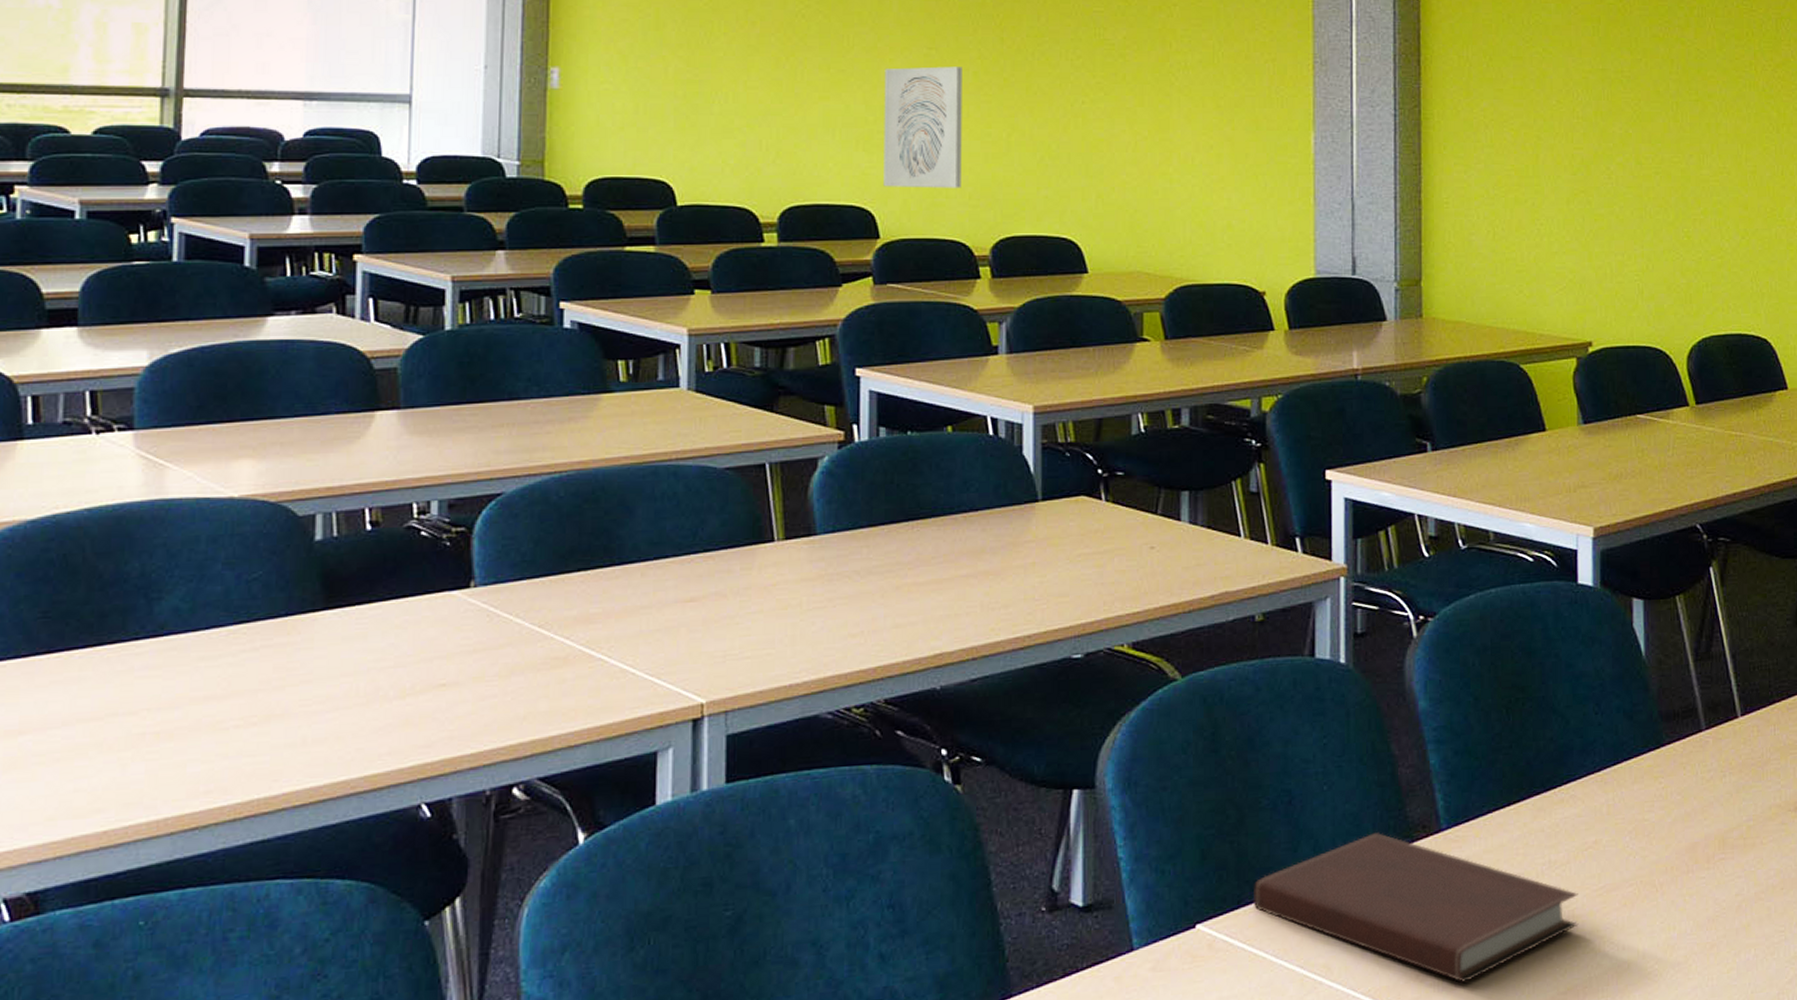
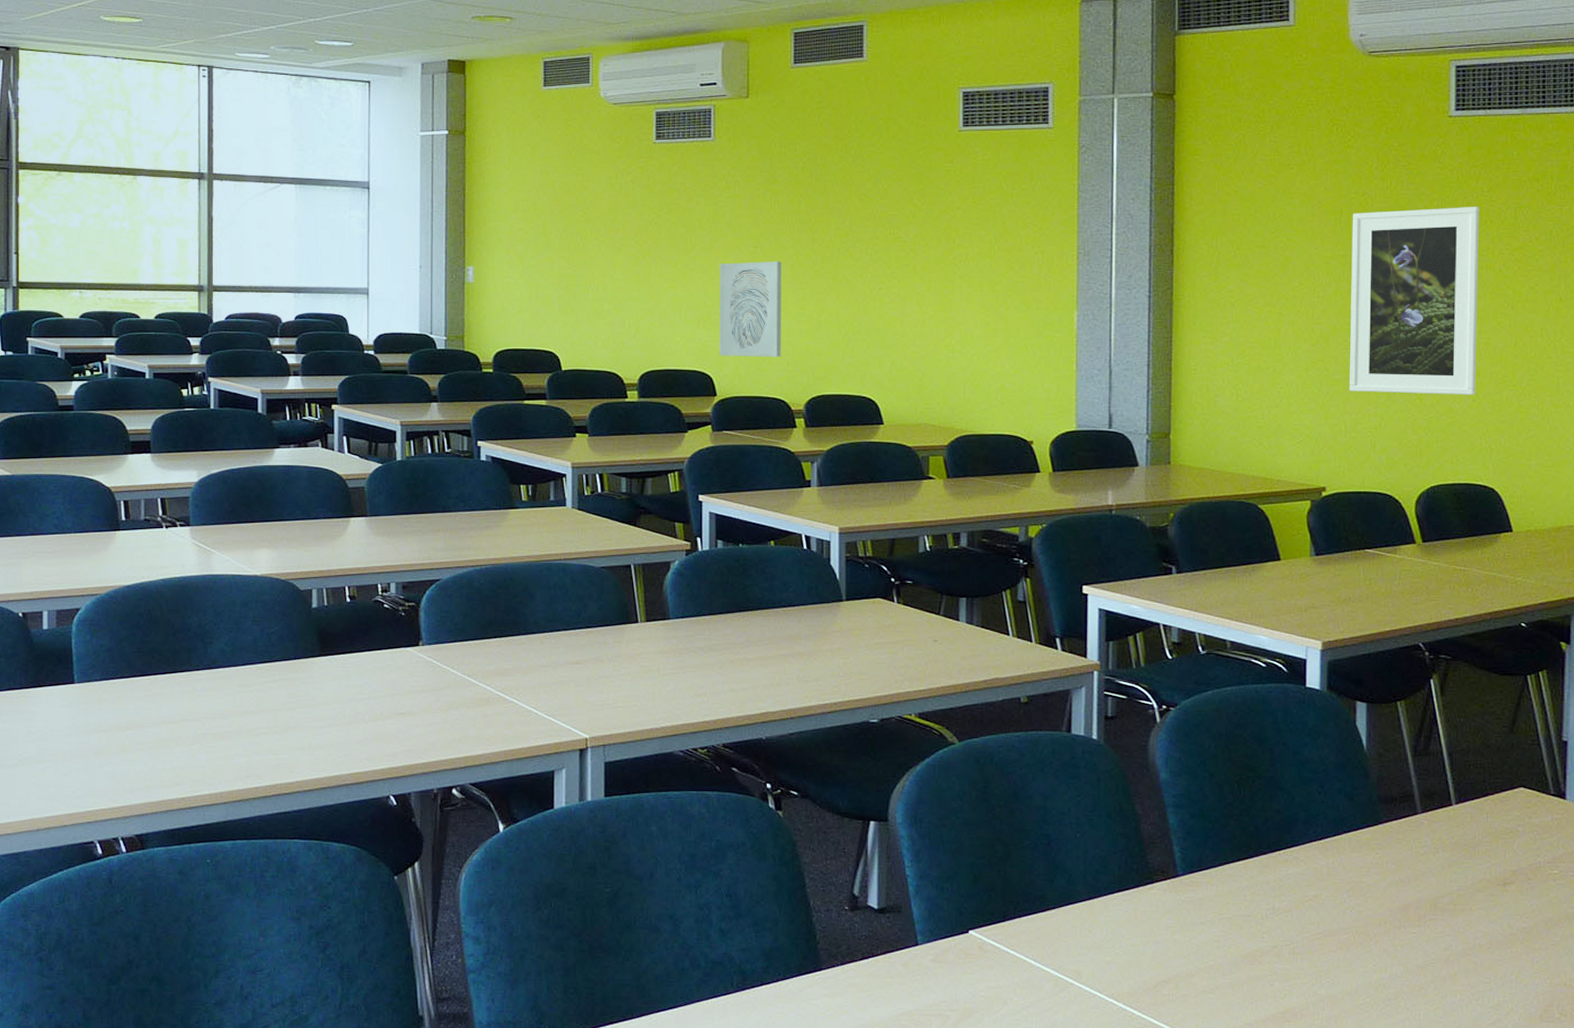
notebook: present [1252,831,1579,984] -> none [1016,872,1299,997]
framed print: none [1610,16,1744,231] -> present [1350,207,1479,395]

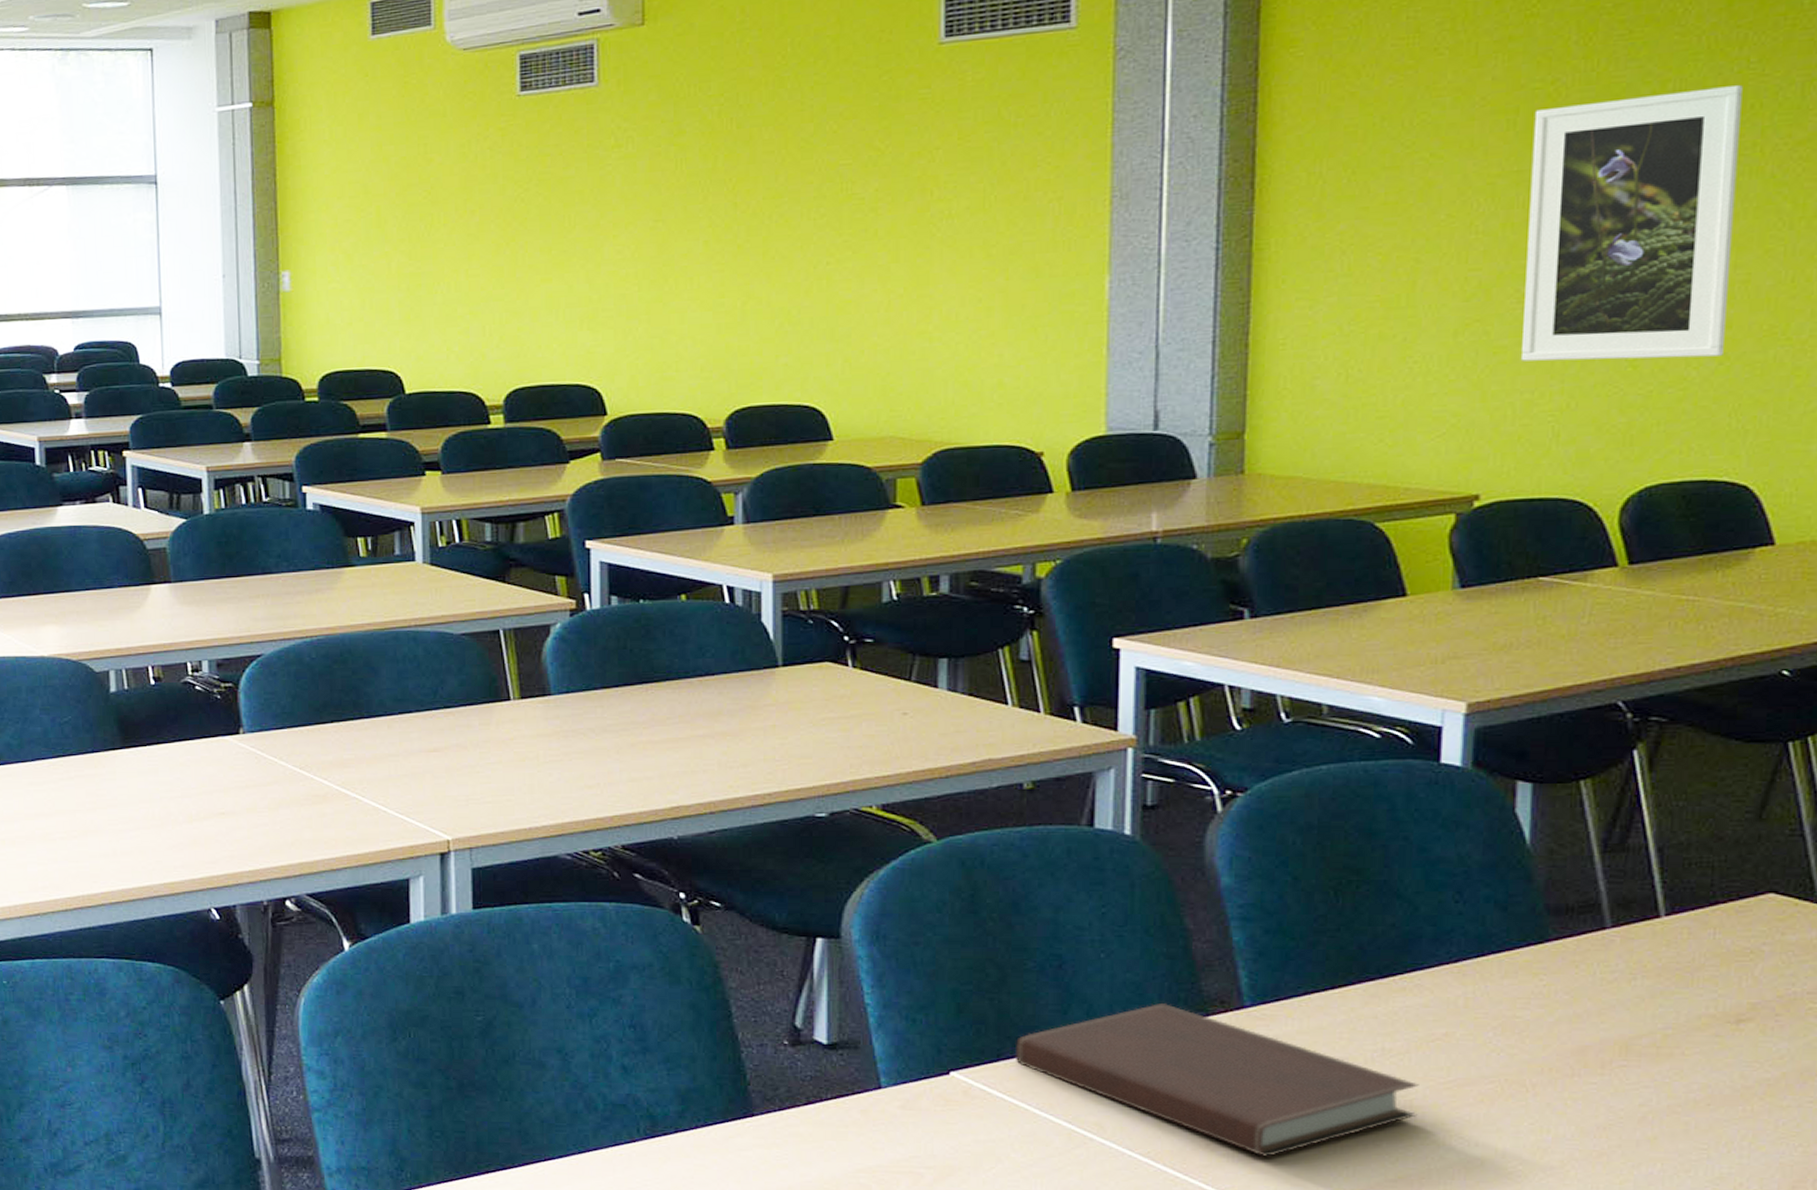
wall art: present [719,261,781,357] -> none [608,237,692,364]
notebook: none [1016,872,1299,997] -> present [1014,1002,1419,1158]

